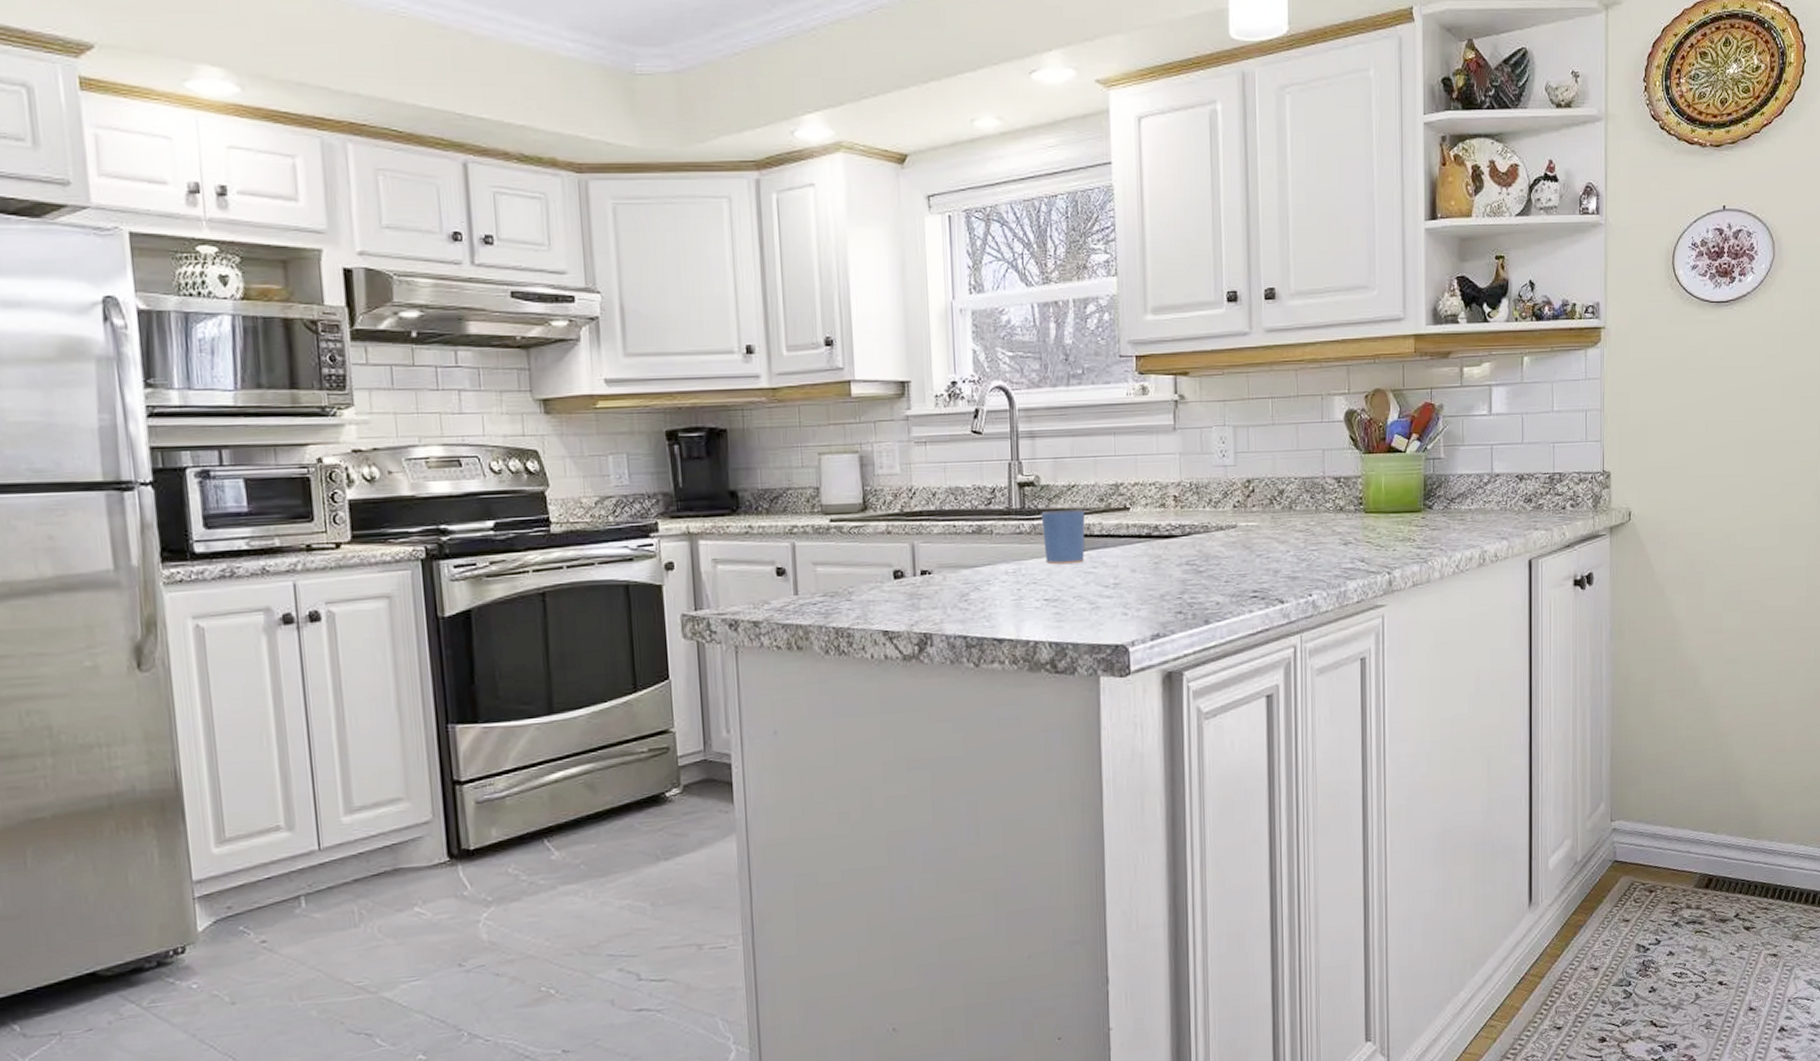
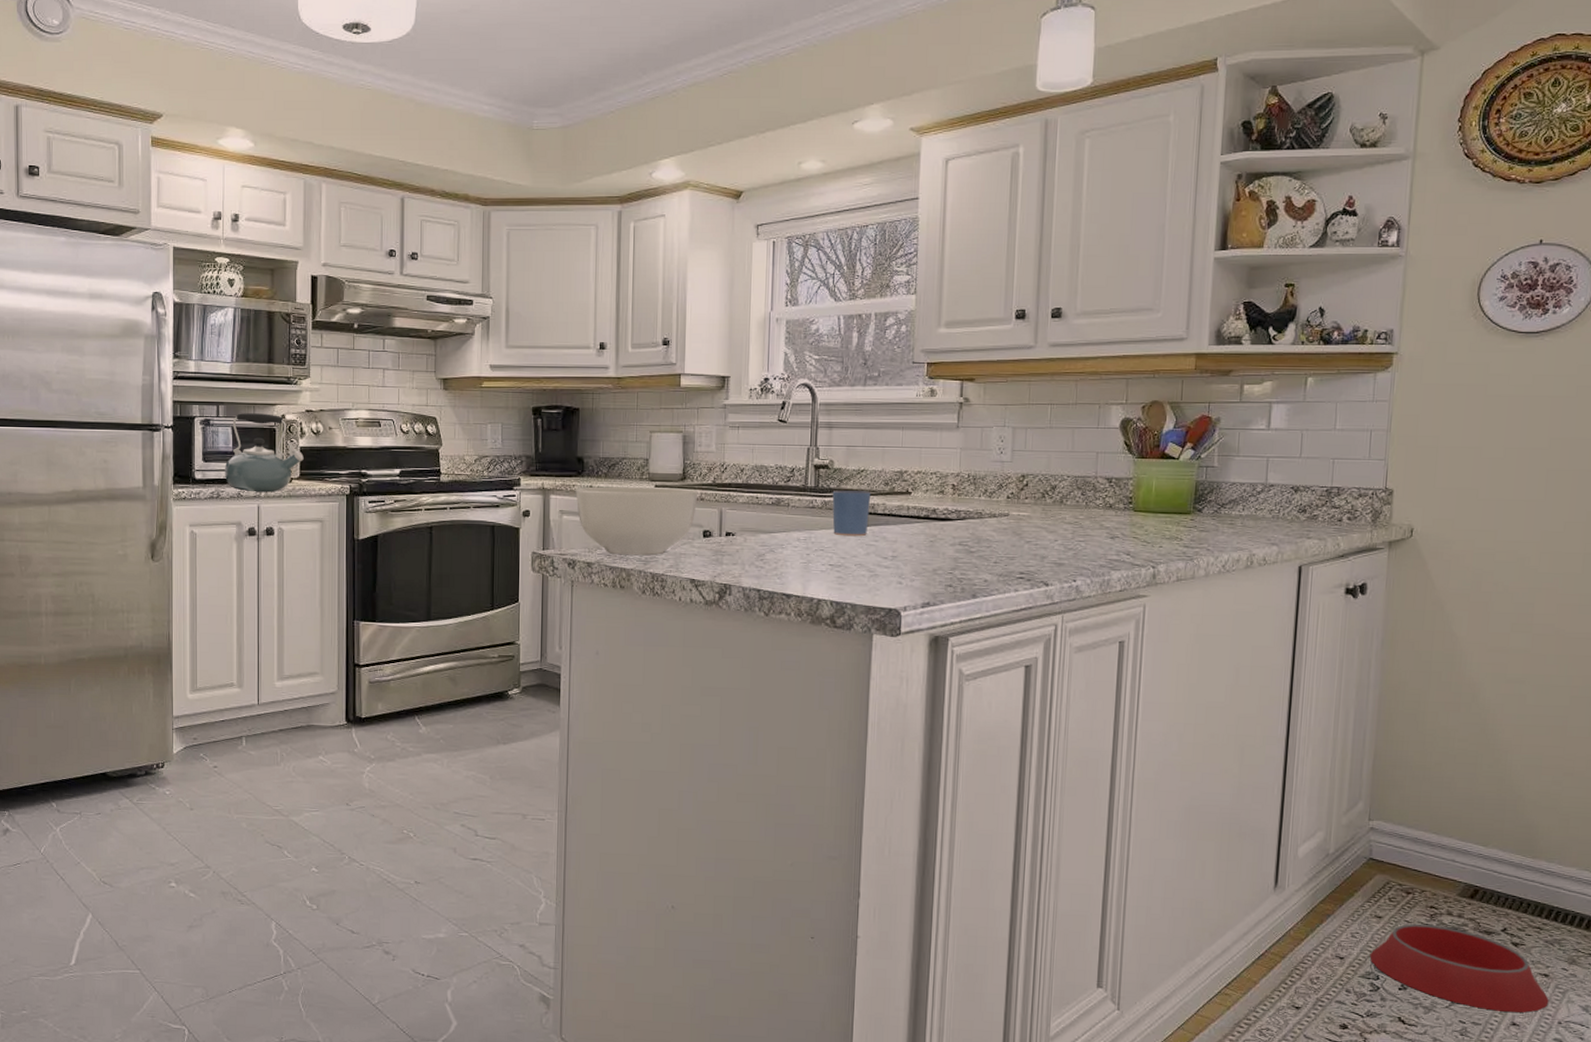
kettle: none [237,457,355,566] -> present [224,413,304,493]
bowl: none [730,521,884,609] -> present [575,486,698,556]
pet bowl: none [1621,920,1779,999] -> present [1370,923,1549,1013]

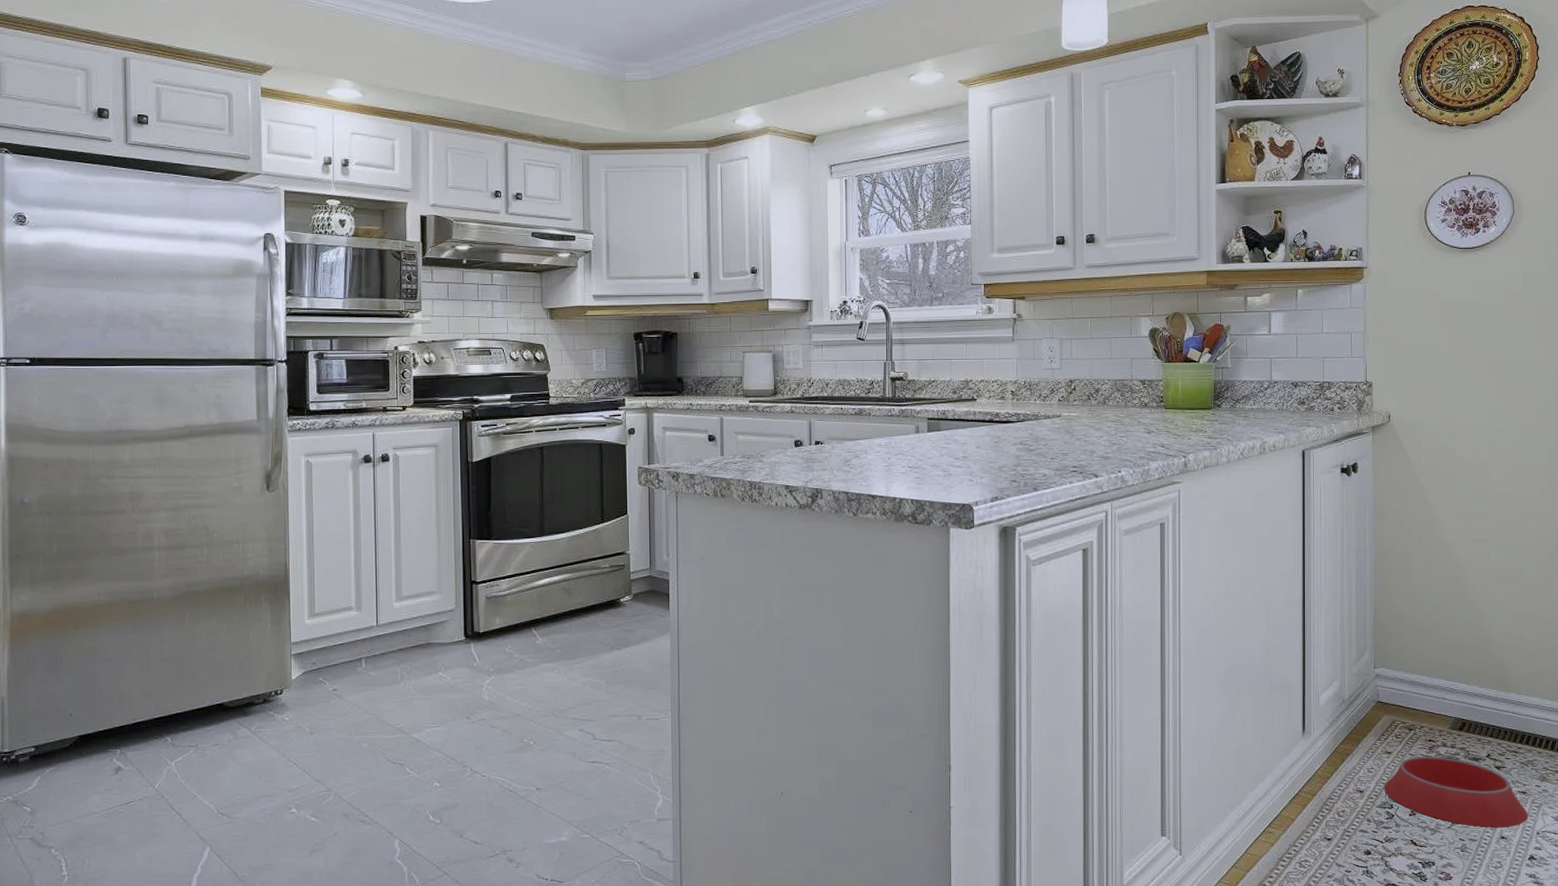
kettle: present [224,413,304,493] -> none [339,346,417,421]
bowl: present [575,486,698,556] -> none [677,403,789,466]
mug: present [832,490,871,537] -> none [908,399,942,441]

